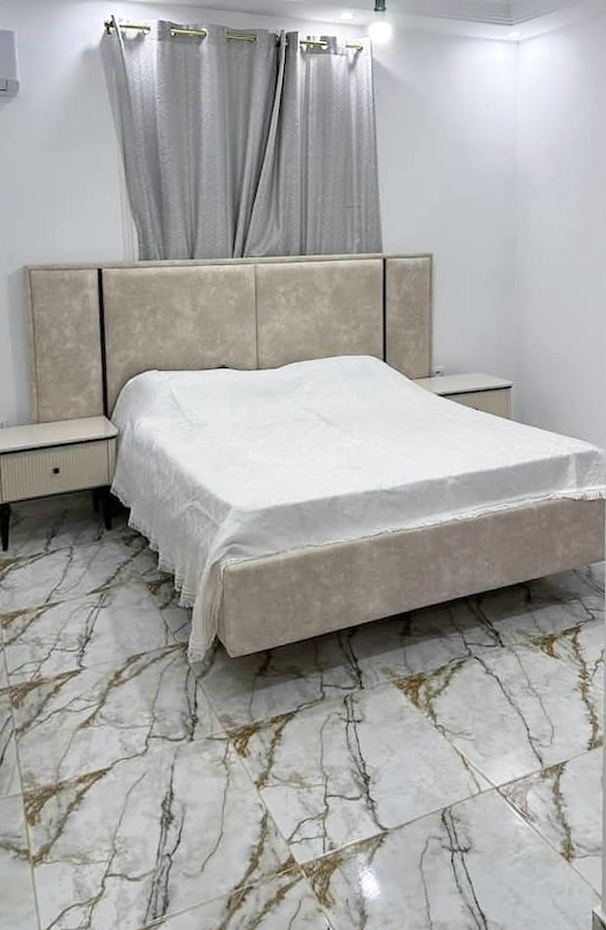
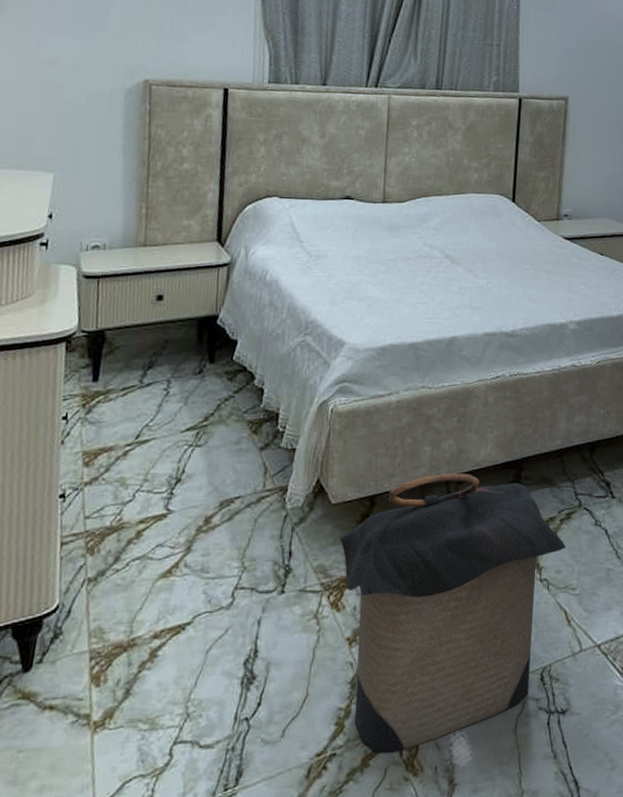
laundry hamper: none [240,626,458,887] -> present [339,472,565,753]

